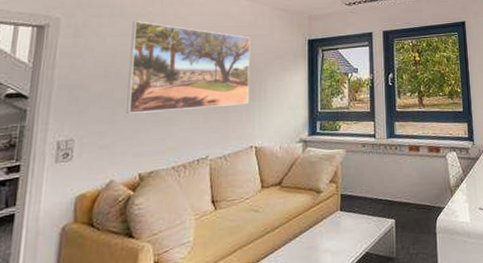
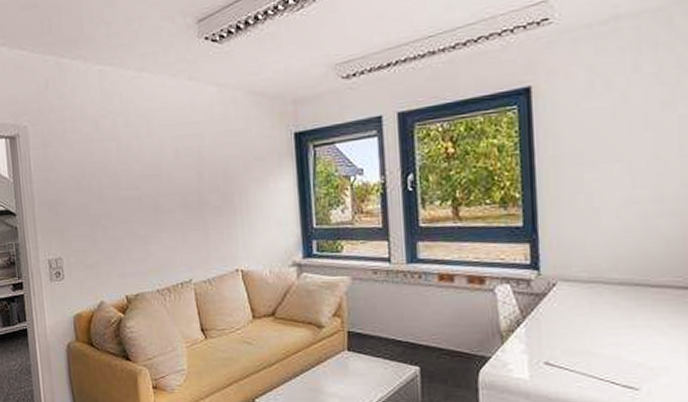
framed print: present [126,21,251,113] -> none [95,123,230,231]

